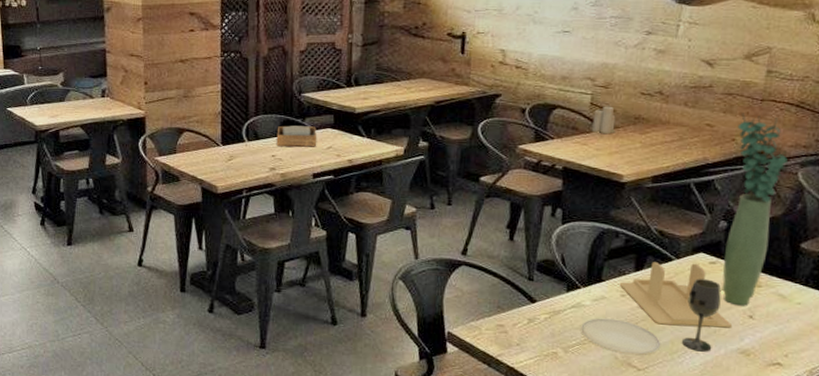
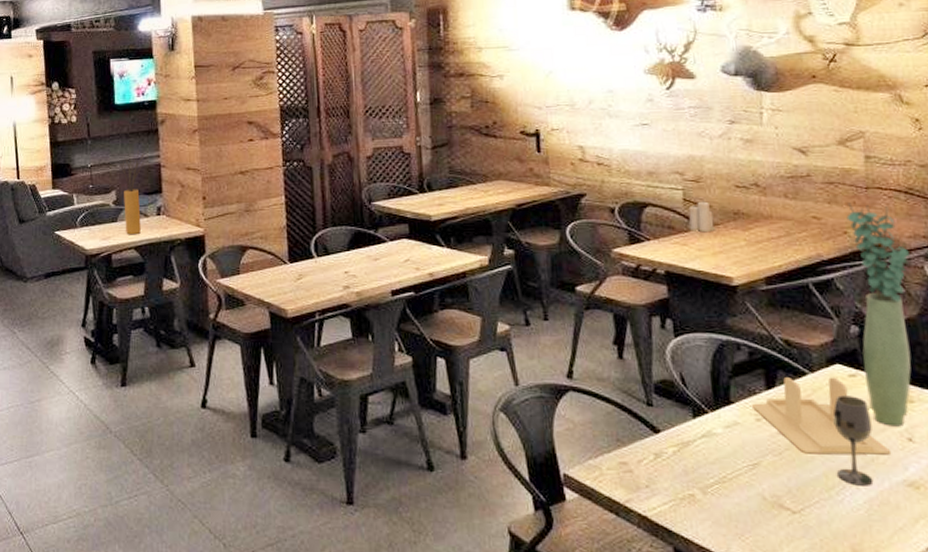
vase: none [68,35,91,114] -> present [120,149,145,235]
napkin holder: present [276,125,317,147] -> none [348,237,393,262]
plate: present [581,318,661,356] -> none [717,448,814,495]

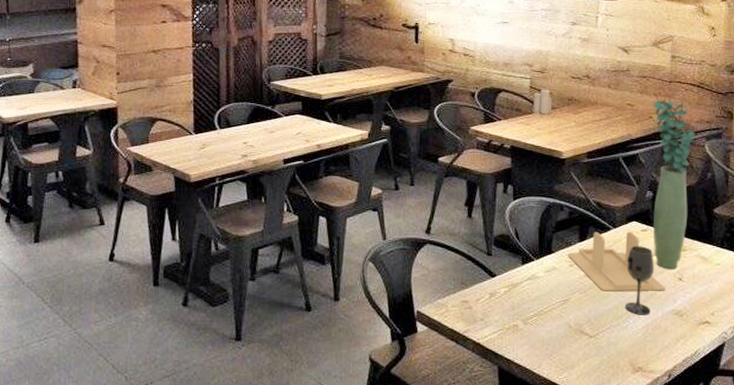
vase: present [120,149,145,235] -> none [38,26,62,106]

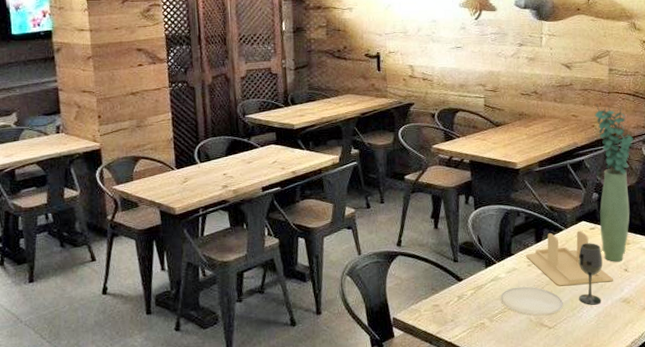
candle: present [532,88,553,115] -> none [487,105,507,130]
plate: none [537,288,608,323] -> present [500,286,564,317]

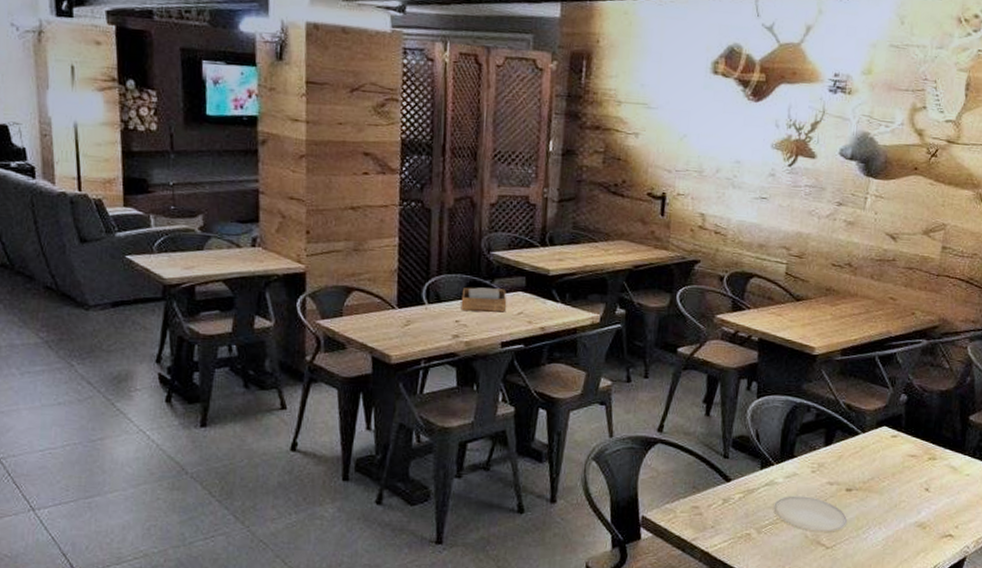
napkin holder: none [226,144,263,166] -> present [461,287,507,313]
napkin holder: present [526,230,614,286] -> none [811,436,911,502]
wine glass: present [578,243,603,305] -> none [867,453,902,527]
vase: present [594,104,634,262] -> none [902,287,960,479]

